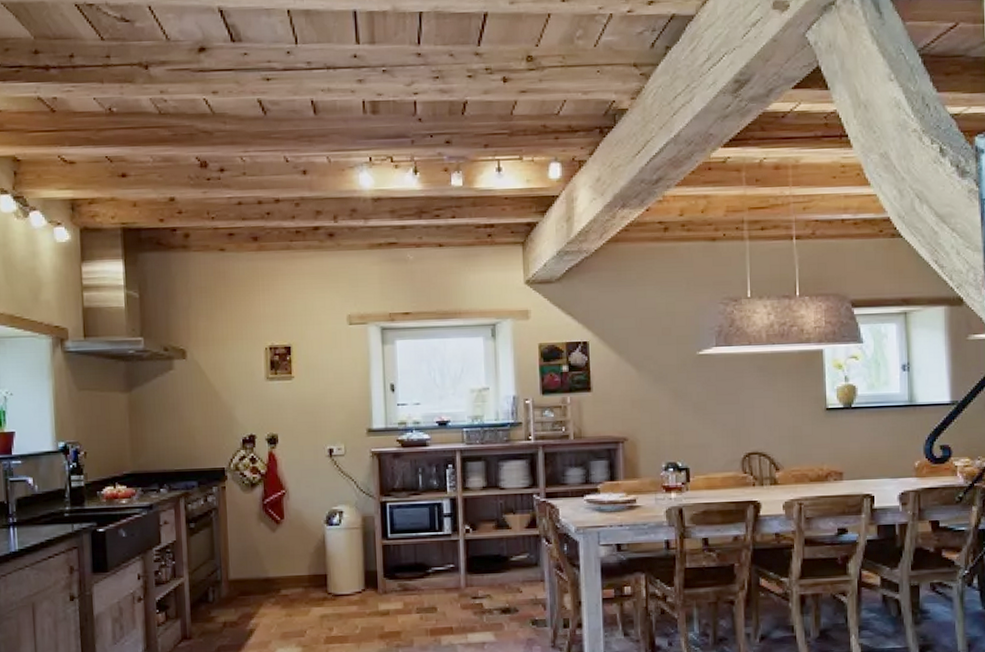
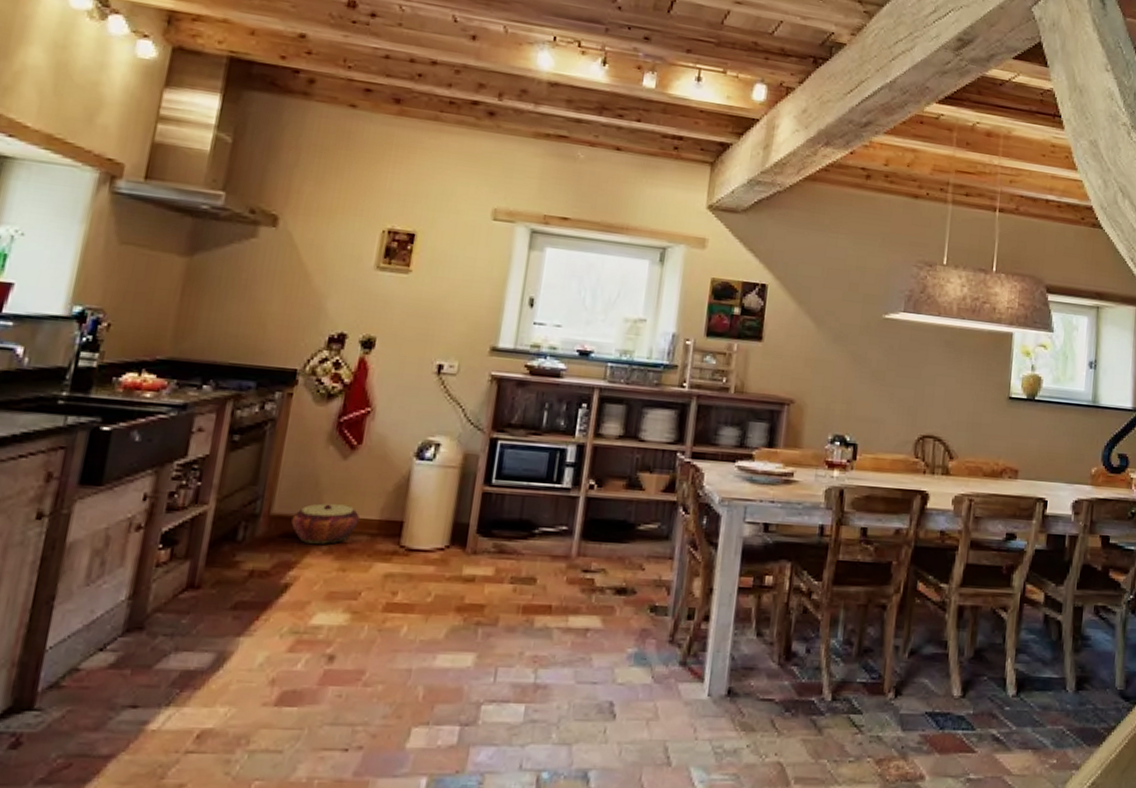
woven basket: none [245,566,294,598] -> present [291,503,360,544]

